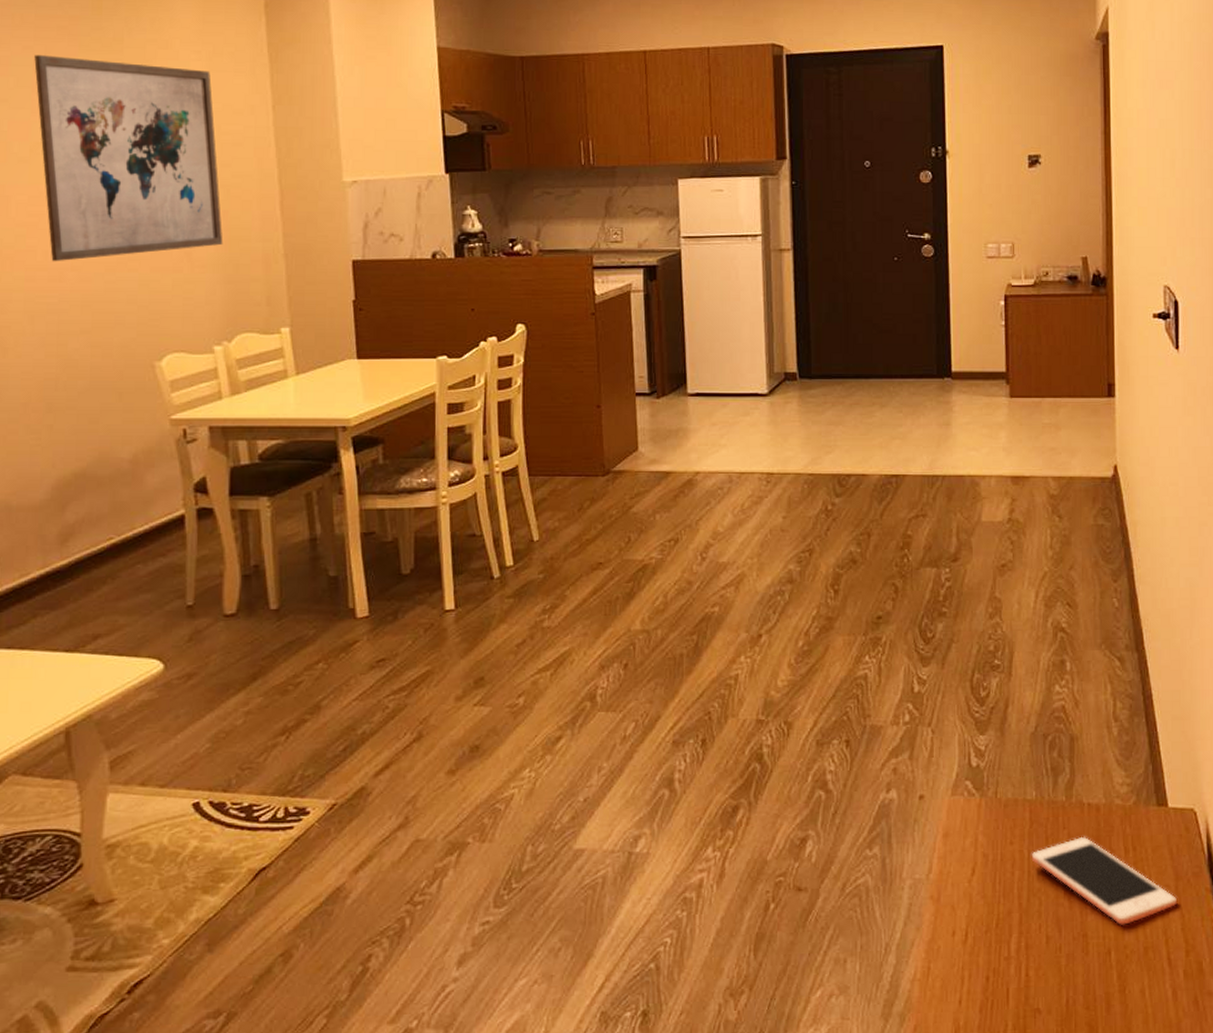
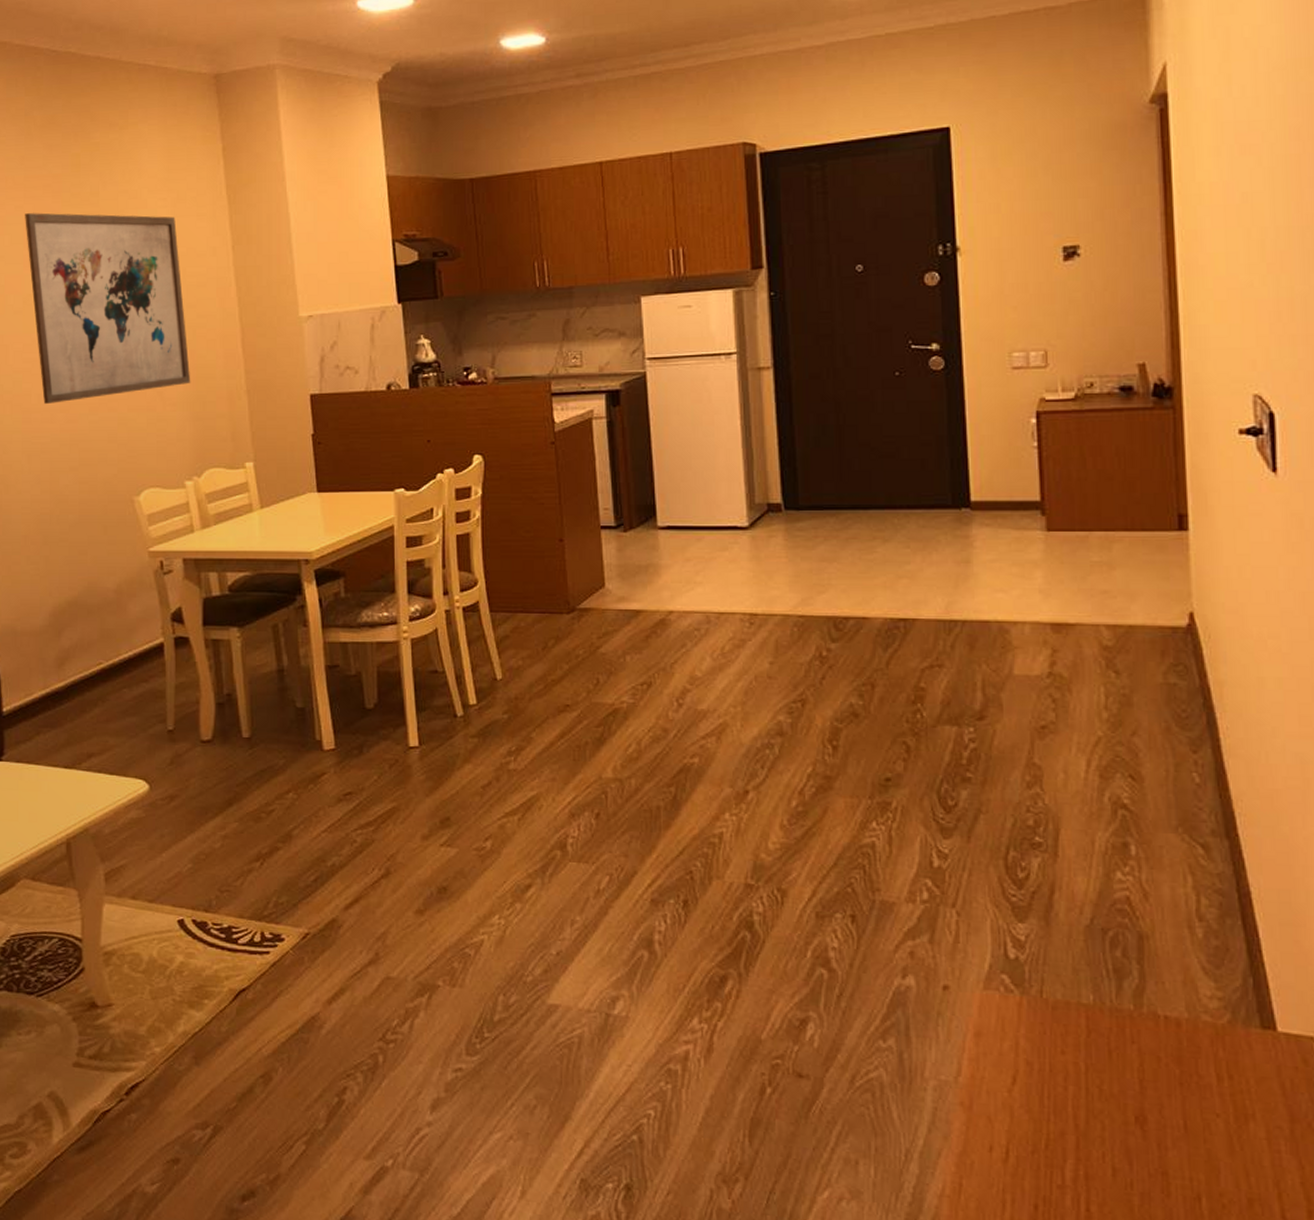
cell phone: present [1031,836,1177,925] -> none [1089,1054,1293,1168]

